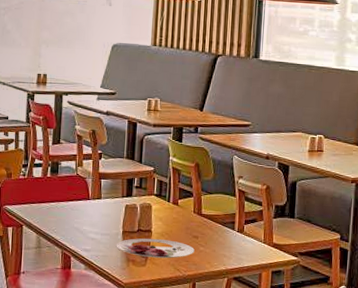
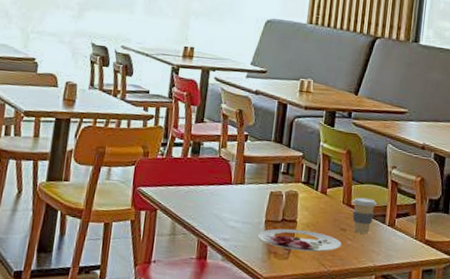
coffee cup: none [202,206,226,240] -> present [352,197,377,234]

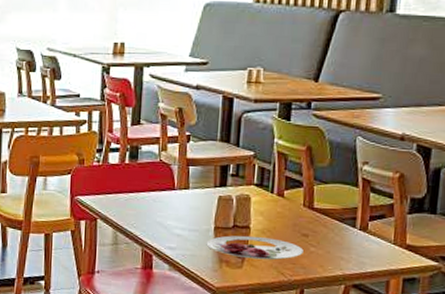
coffee cup: present [352,197,377,234] -> none [314,199,345,240]

